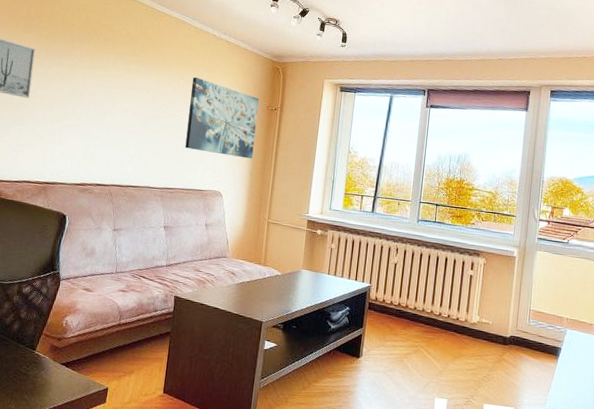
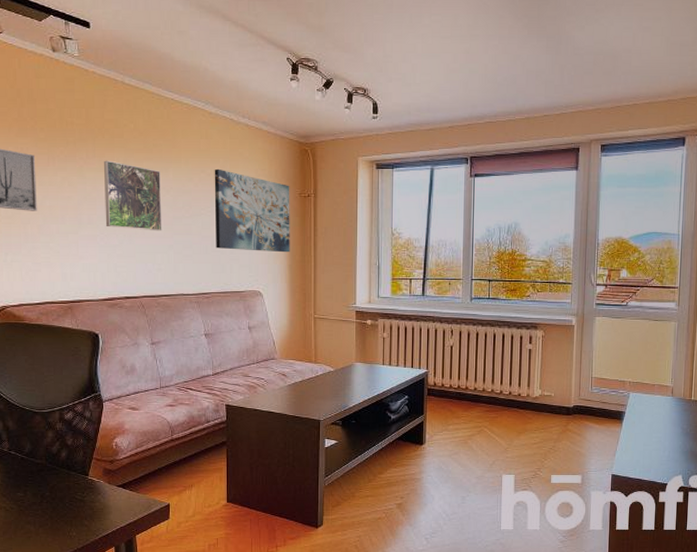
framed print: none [88,59,144,128] -> present [104,160,162,231]

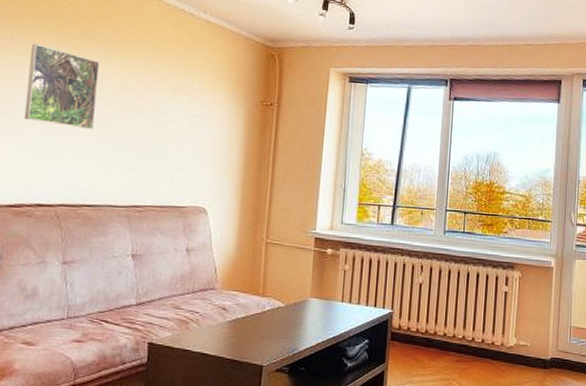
wall art: present [214,168,290,253] -> none [157,65,251,166]

